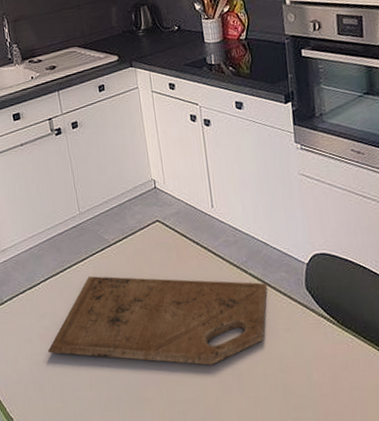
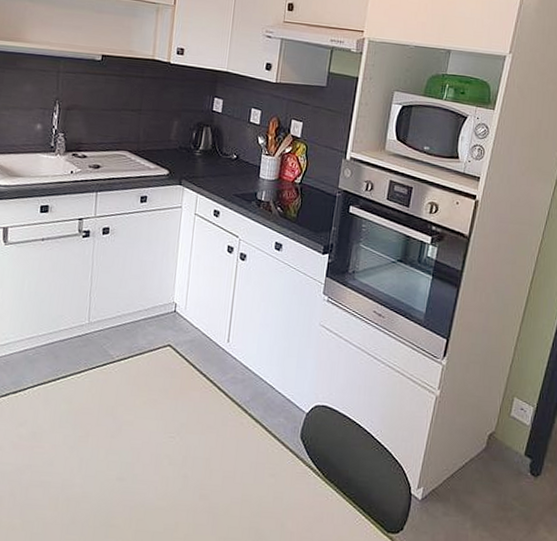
cutting board: present [47,276,268,366] -> none [17,389,264,501]

